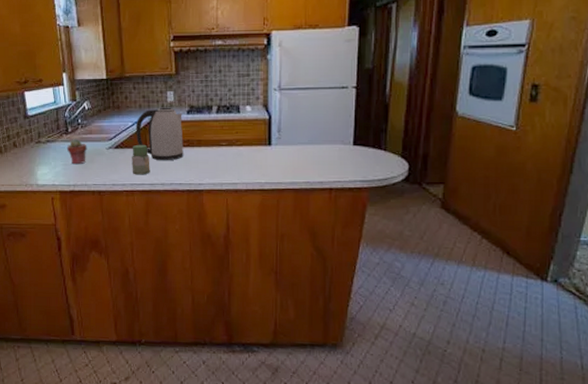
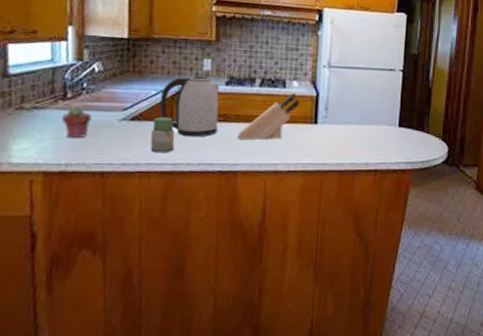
knife block: none [201,116,254,162] -> present [238,92,300,140]

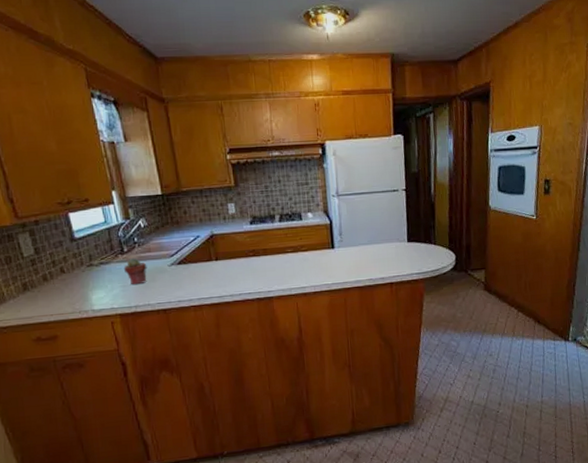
jar: present [150,116,175,153] -> none [196,257,218,289]
kettle: present [160,75,220,137] -> none [197,219,250,273]
knife block: present [238,92,300,140] -> none [268,223,317,270]

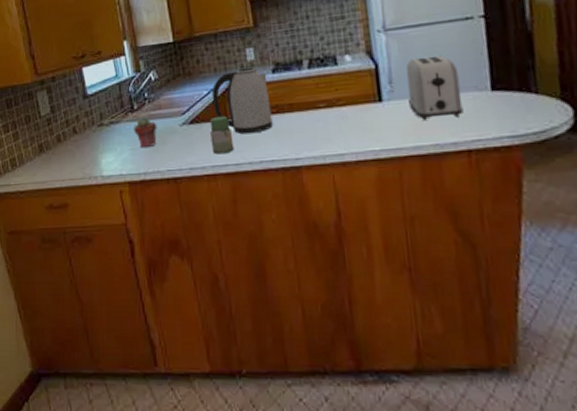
jar: none [196,257,218,289] -> present [209,115,234,155]
kettle: none [197,219,250,273] -> present [211,67,273,134]
toaster: none [352,216,389,262] -> present [406,55,464,120]

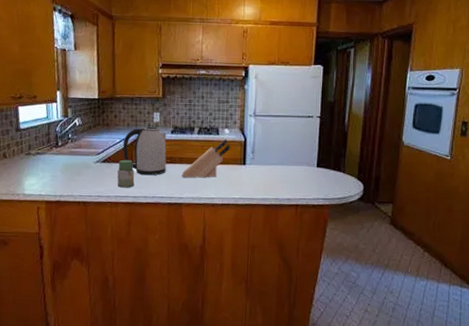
potted succulent: present [133,117,157,148] -> none [55,152,76,177]
knife block: none [295,68,358,130] -> present [182,138,231,178]
toaster: present [406,55,464,120] -> none [263,138,298,182]

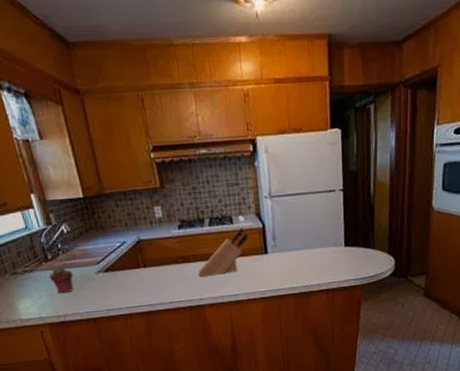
potted succulent: none [55,152,76,177] -> present [48,266,74,294]
jar: present [117,159,135,188] -> none [123,264,147,298]
kettle: present [123,126,167,176] -> none [124,223,180,280]

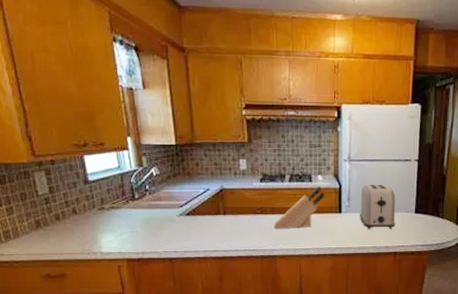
potted succulent: present [48,266,74,294] -> none [133,206,156,232]
toaster: none [286,218,325,268] -> present [360,184,396,229]

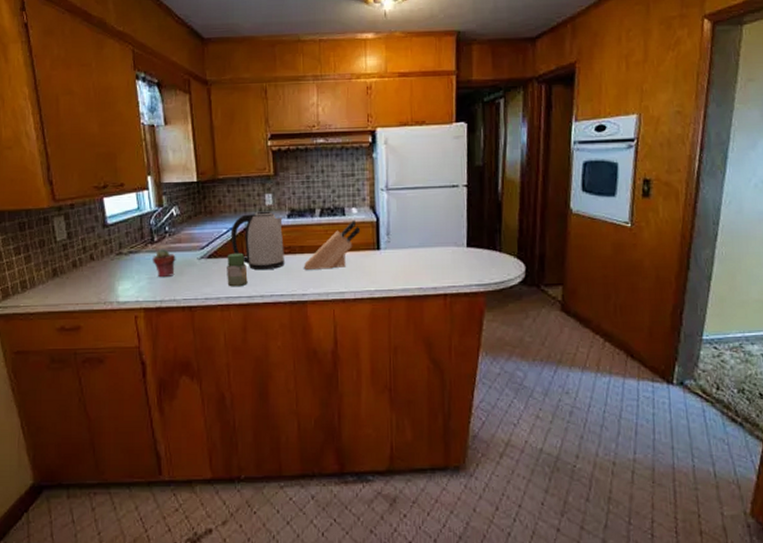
potted succulent: none [133,206,156,232] -> present [152,249,176,278]
jar: none [204,211,224,242] -> present [227,252,248,287]
kettle: none [207,175,257,228] -> present [230,211,284,271]
toaster: present [360,184,396,229] -> none [401,215,444,267]

